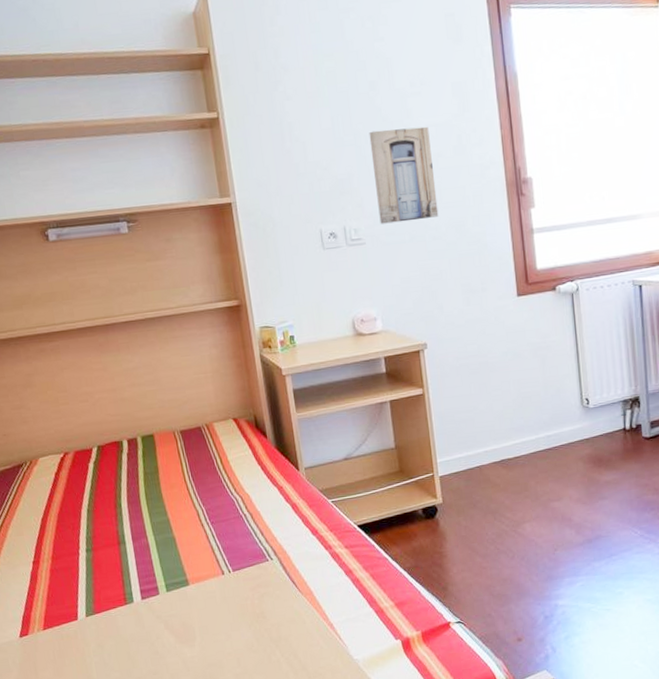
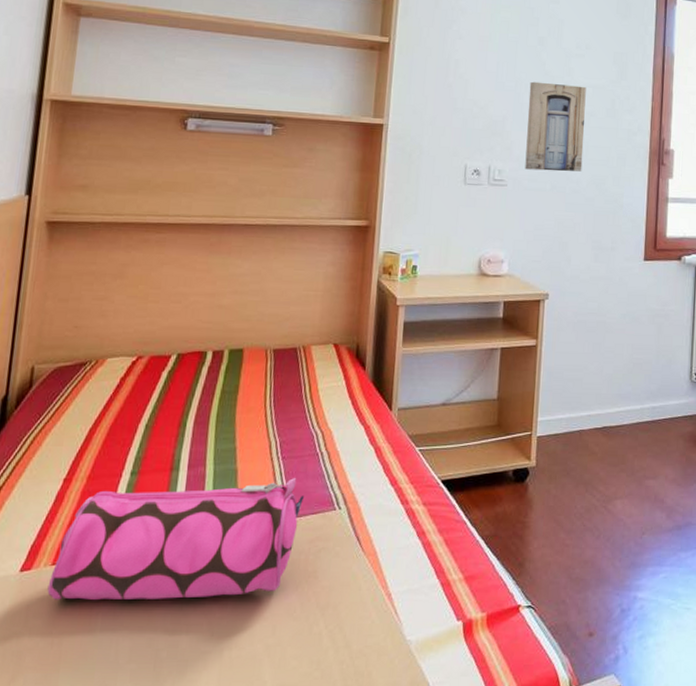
pencil case: none [45,538,239,656] -> present [47,478,305,600]

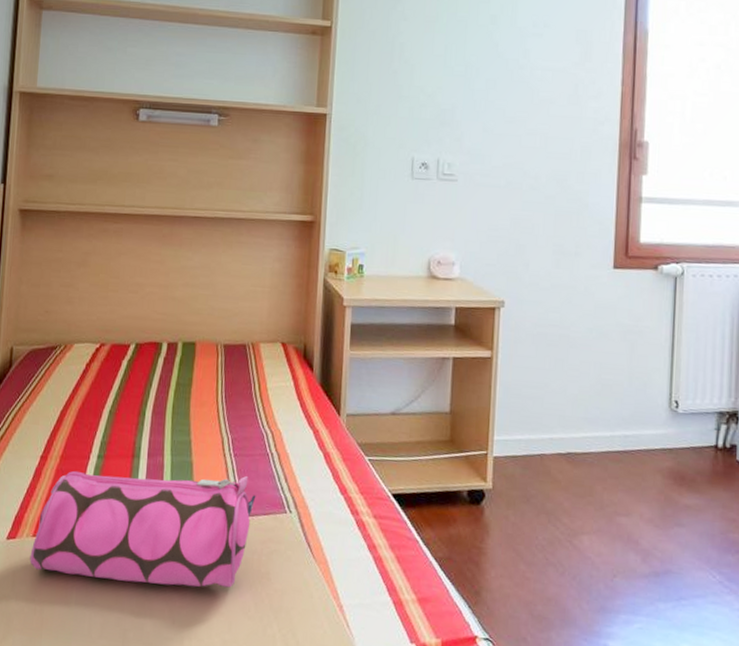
wall art: present [525,81,586,172] -> none [476,65,545,166]

